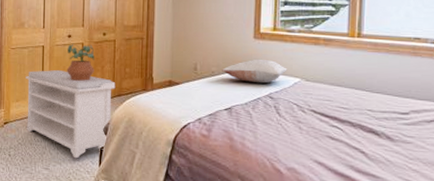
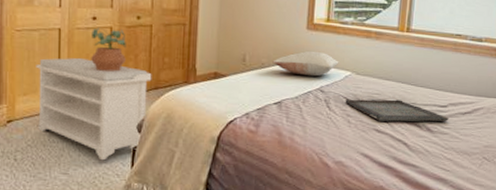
serving tray: none [295,105,412,131] -> present [345,99,449,122]

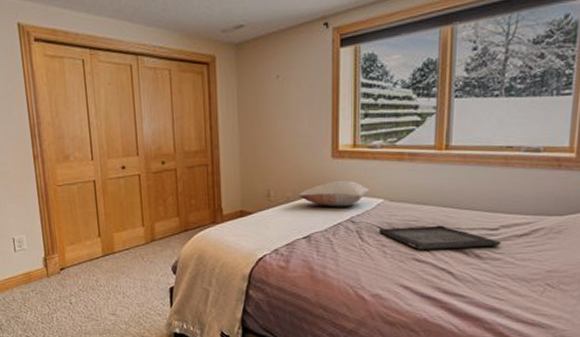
bench: present [36,58,152,161] -> none [78,207,181,301]
potted plant: present [91,26,126,72] -> none [122,175,156,217]

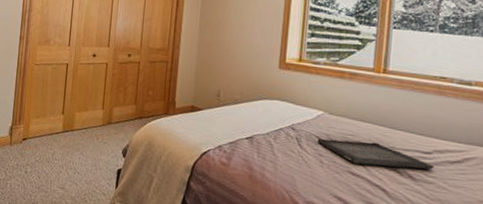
pillow: present [298,180,370,207] -> none [245,89,311,114]

